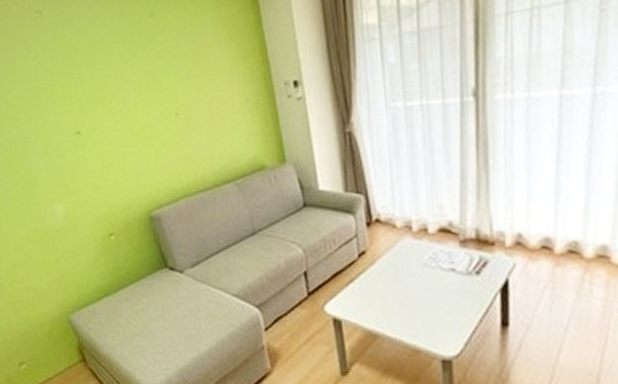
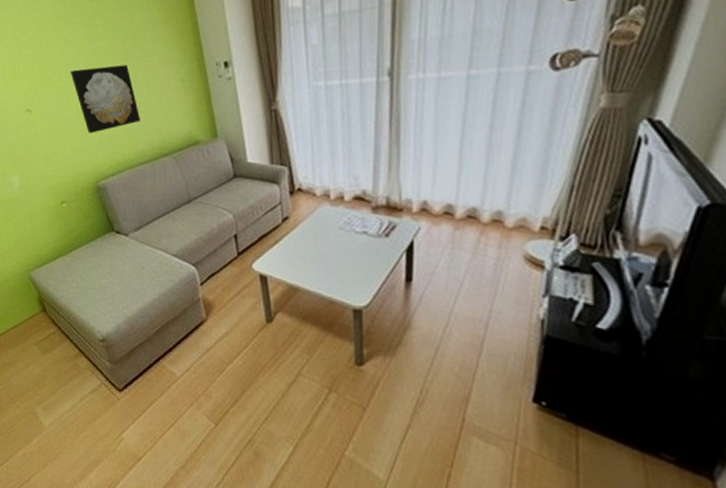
wall art: none [125,83,201,158] -> present [70,64,140,133]

